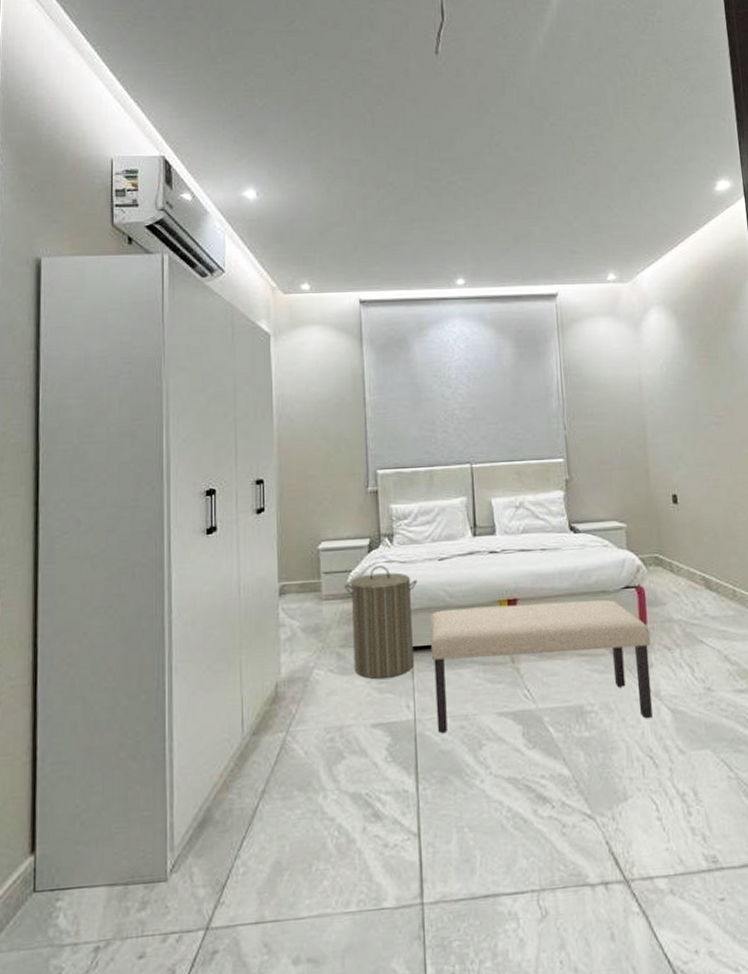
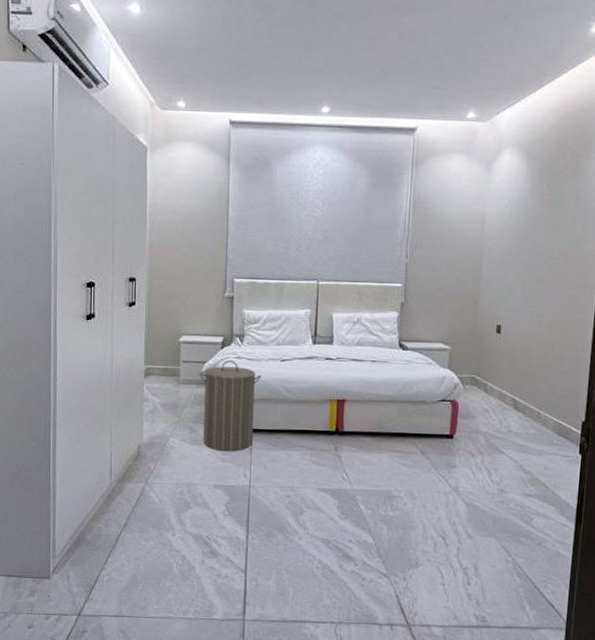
bench: present [429,599,652,734] -> none [267,402,458,508]

